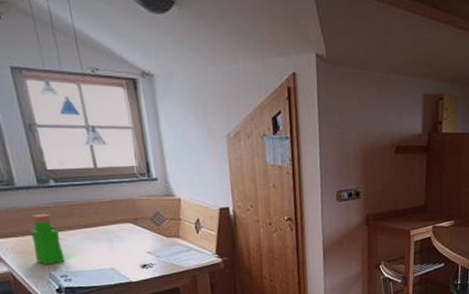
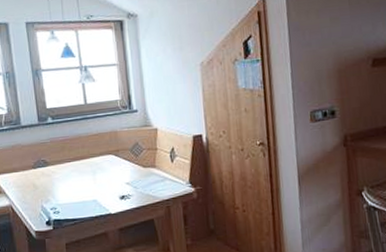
bottle: present [29,213,65,265] -> none [28,149,55,198]

